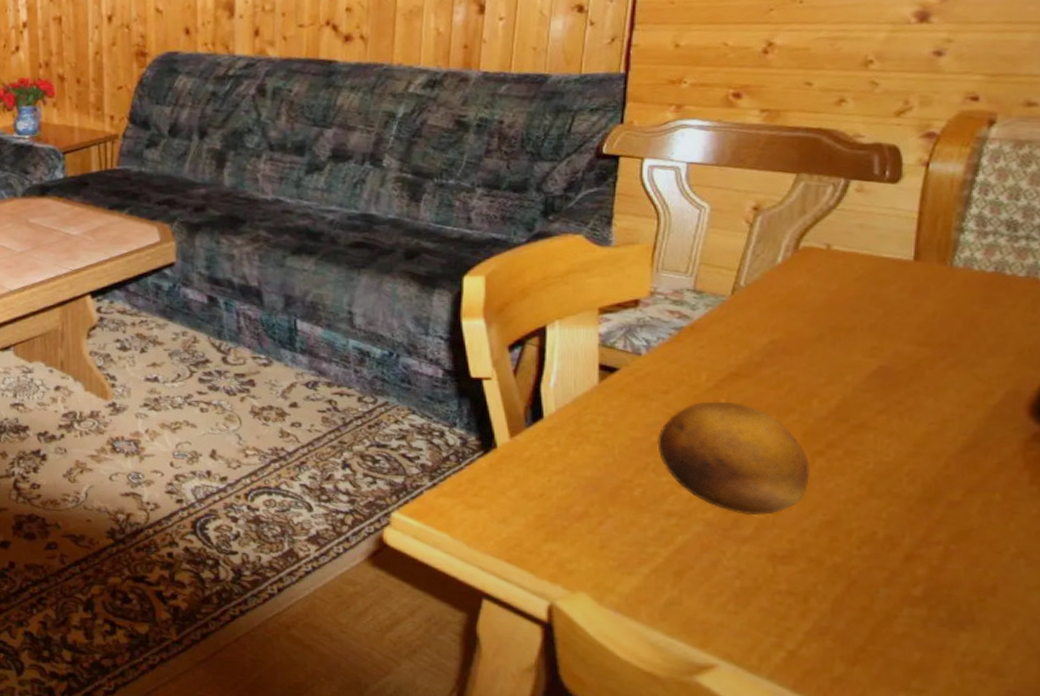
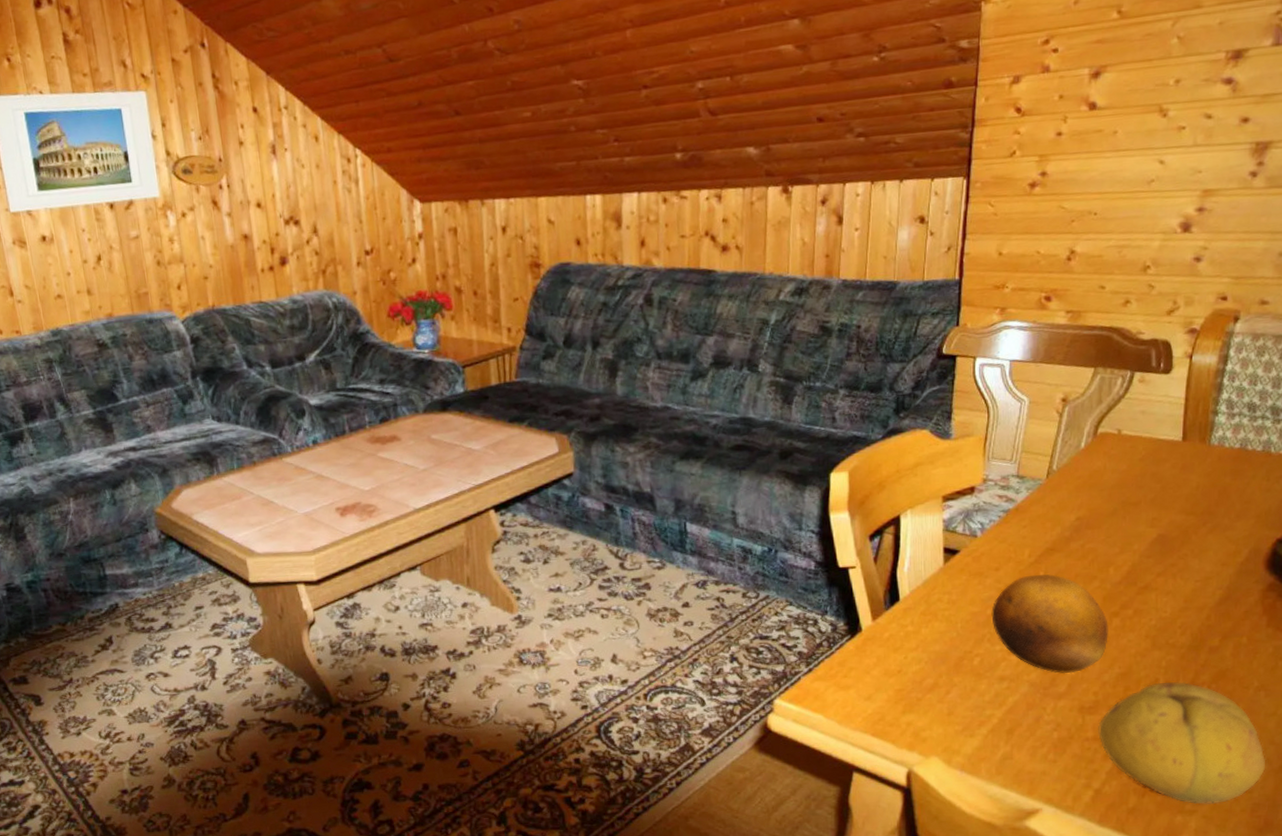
fruit: none [794,536,1027,685] -> present [1098,681,1266,805]

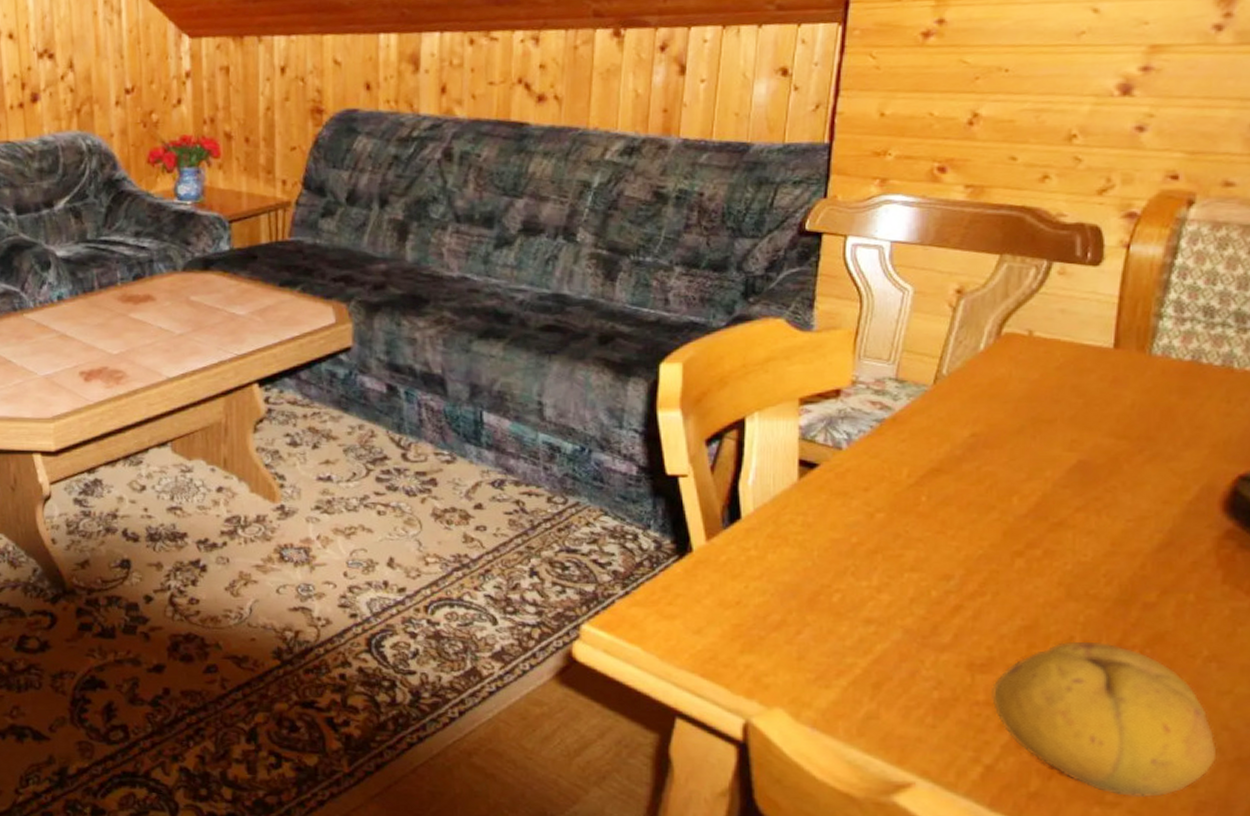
fruit: present [991,574,1108,674] -> none [857,499,1009,622]

